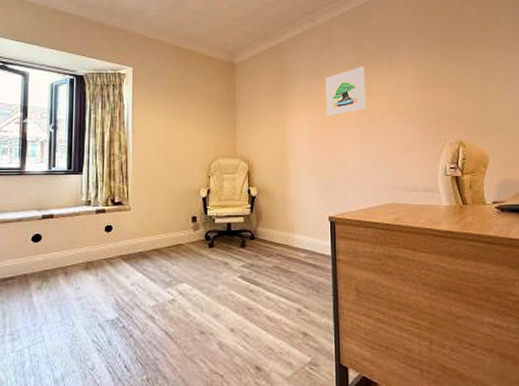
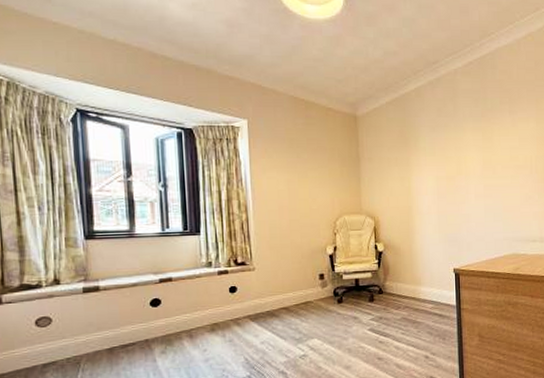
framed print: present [325,67,366,116] -> none [449,120,489,171]

